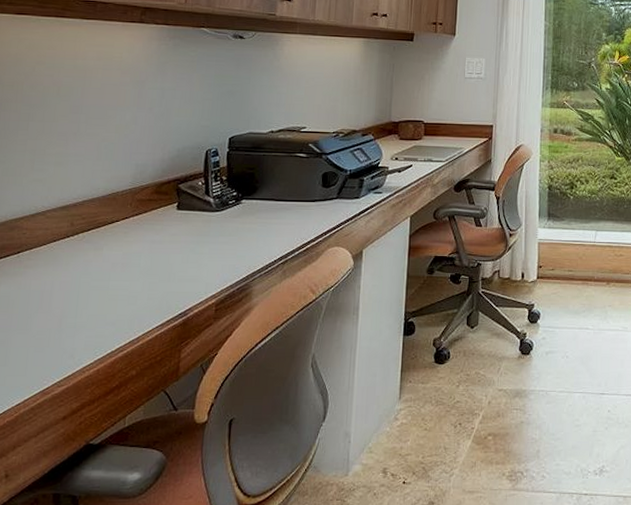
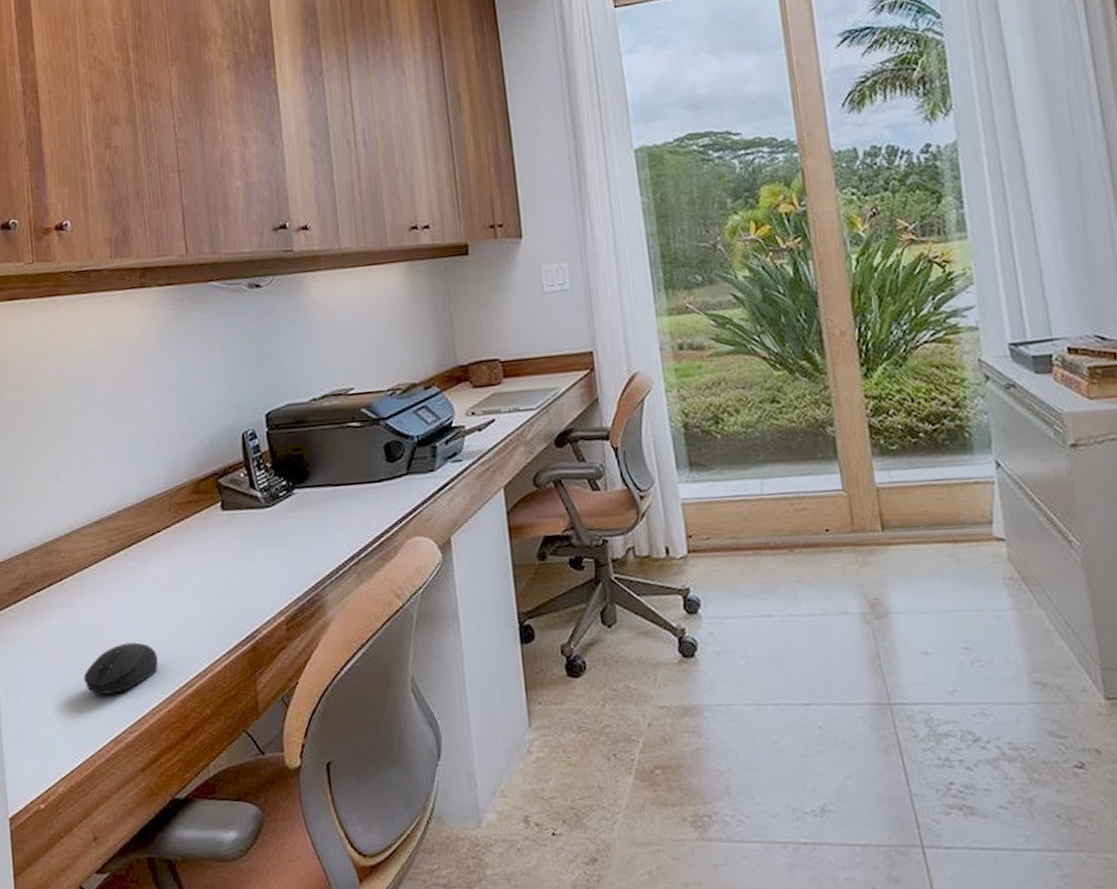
computer mouse: none [23,310,96,352] -> present [83,642,158,695]

